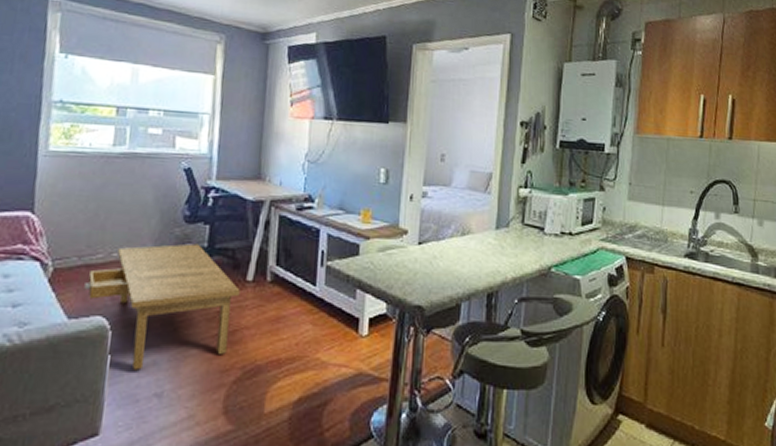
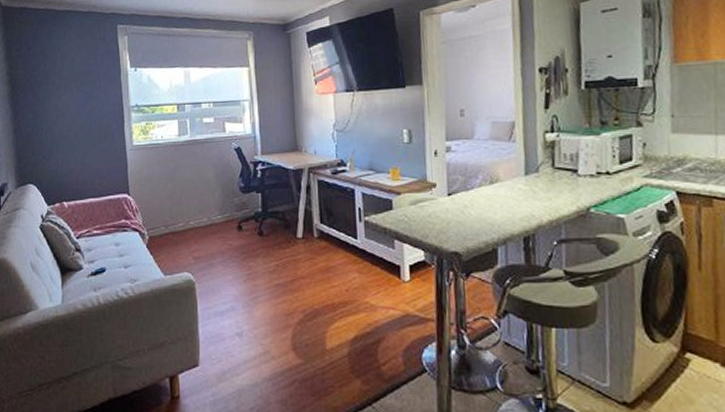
coffee table: present [84,243,240,370] -> none [173,209,293,315]

